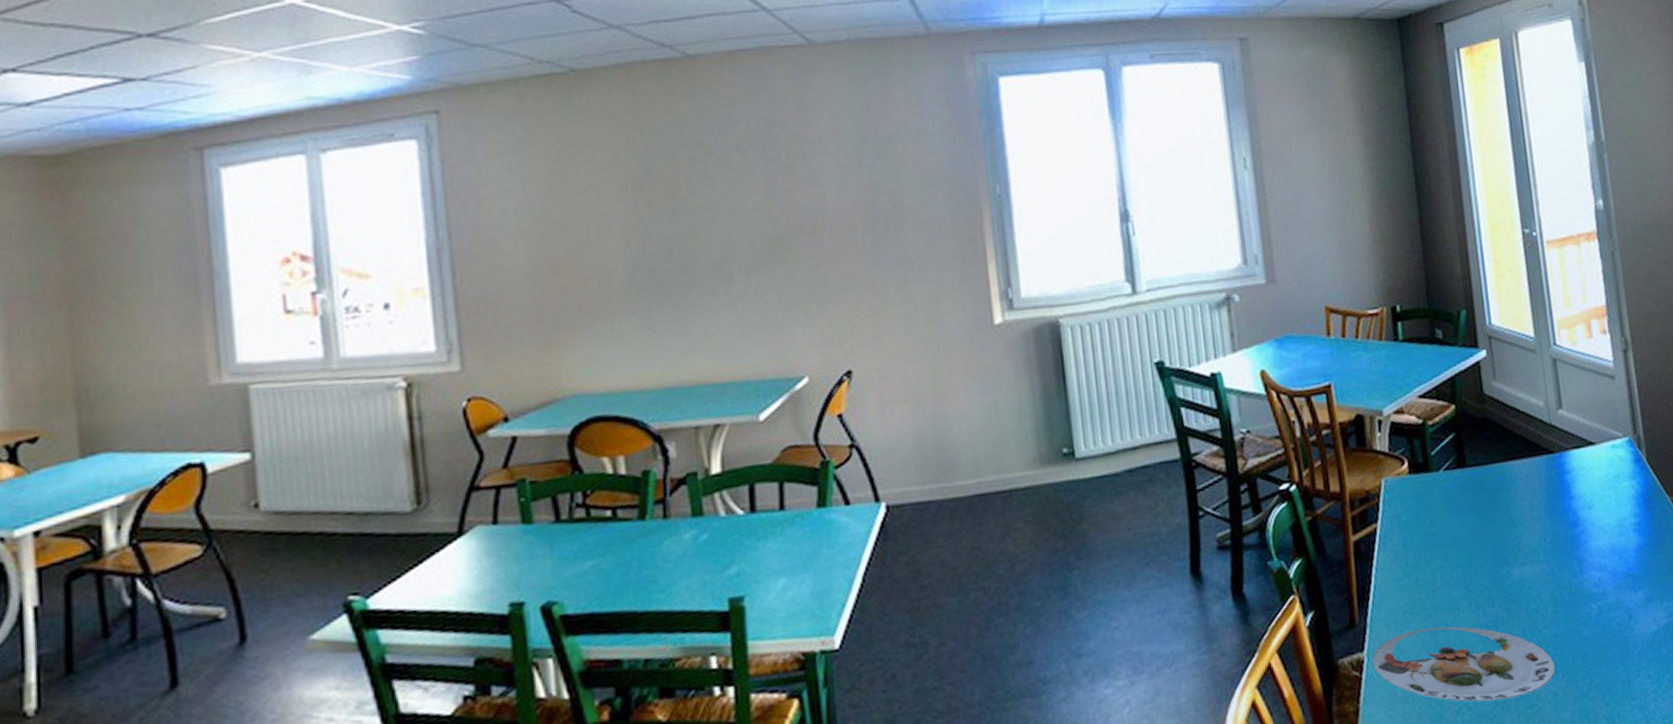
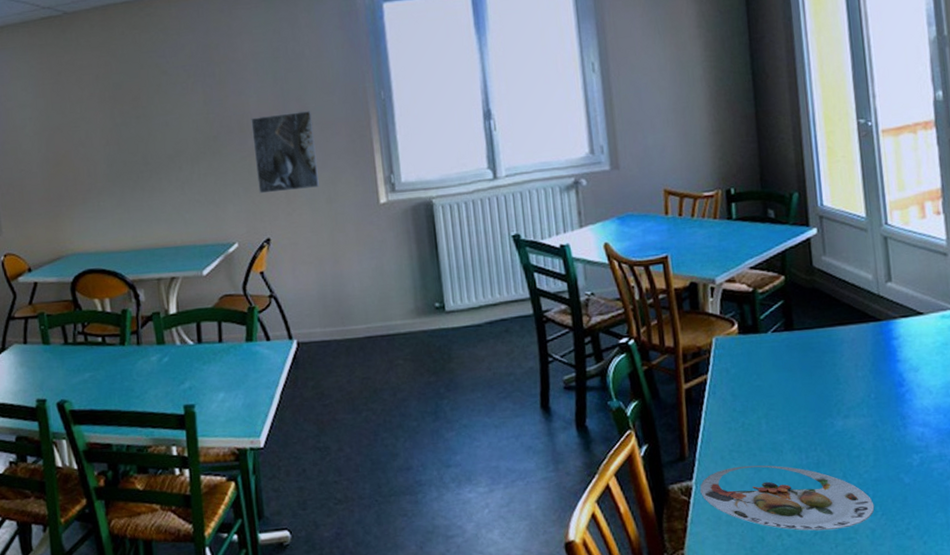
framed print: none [828,207,917,313] -> present [251,111,319,194]

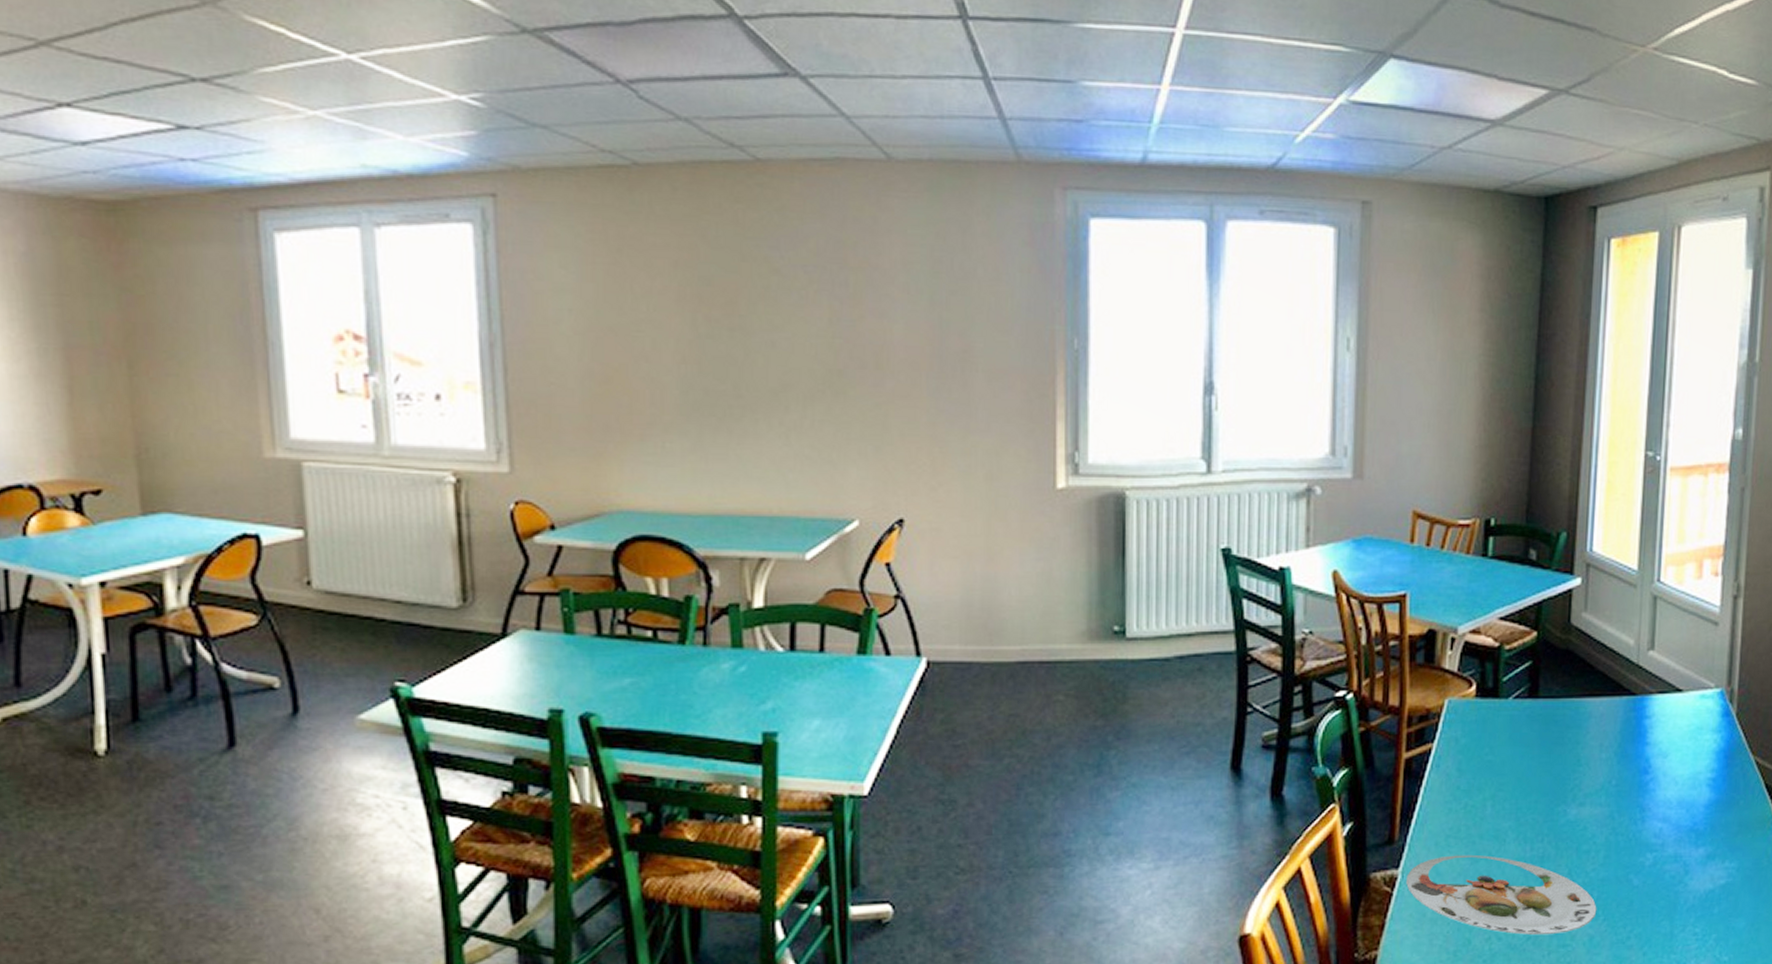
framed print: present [251,111,319,194] -> none [893,351,978,458]

